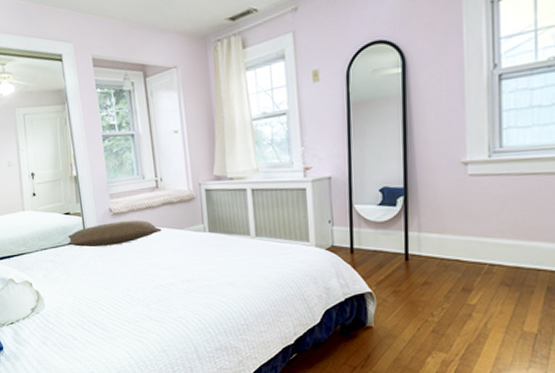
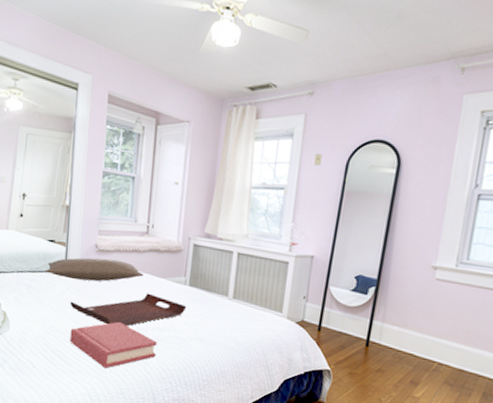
serving tray: none [96,247,211,286] -> present [70,293,187,326]
hardback book: none [102,280,190,329] -> present [70,321,157,368]

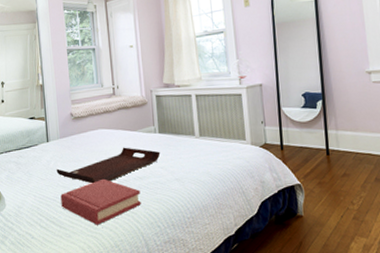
pillow: present [45,257,144,282] -> none [30,123,117,149]

